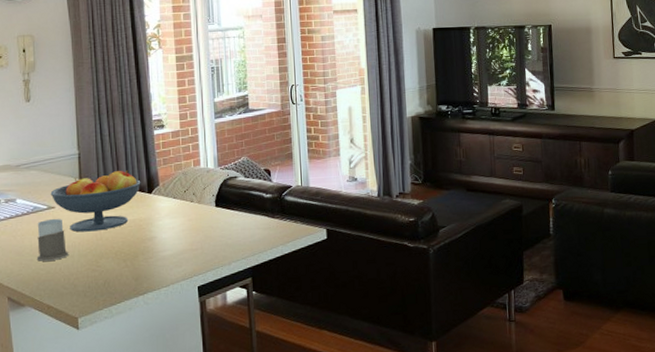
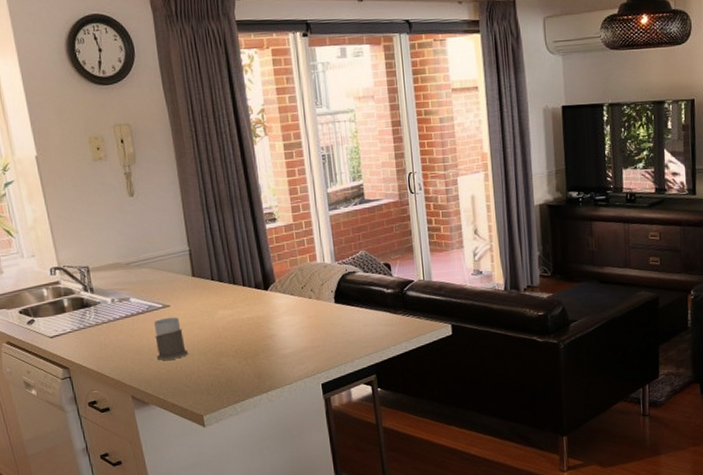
fruit bowl: present [50,170,141,232] -> none [164,267,256,331]

